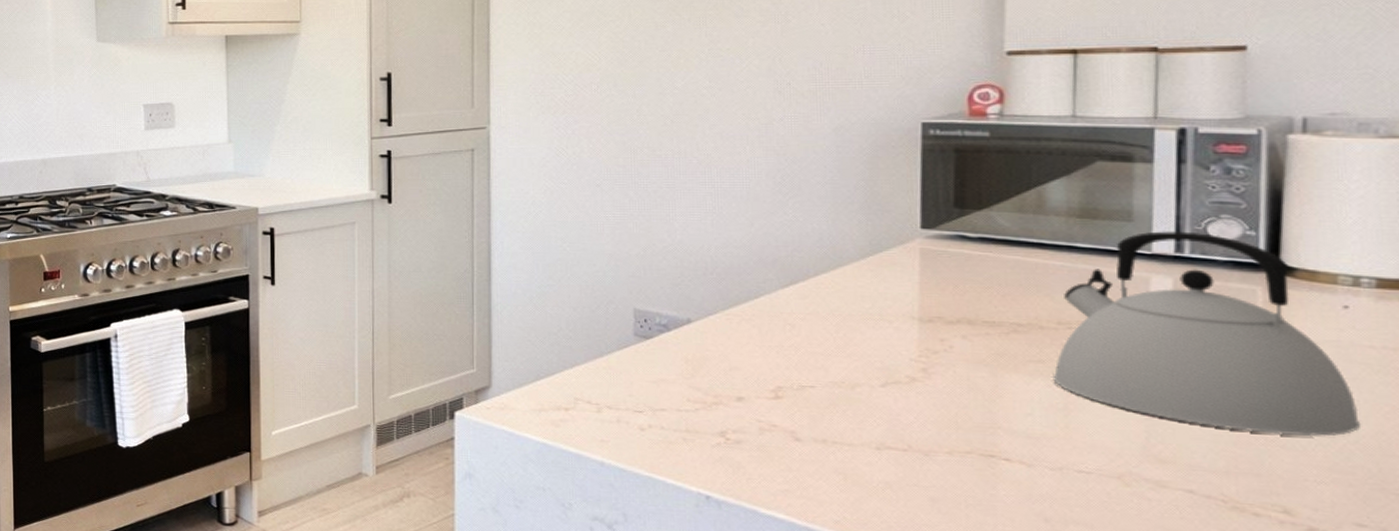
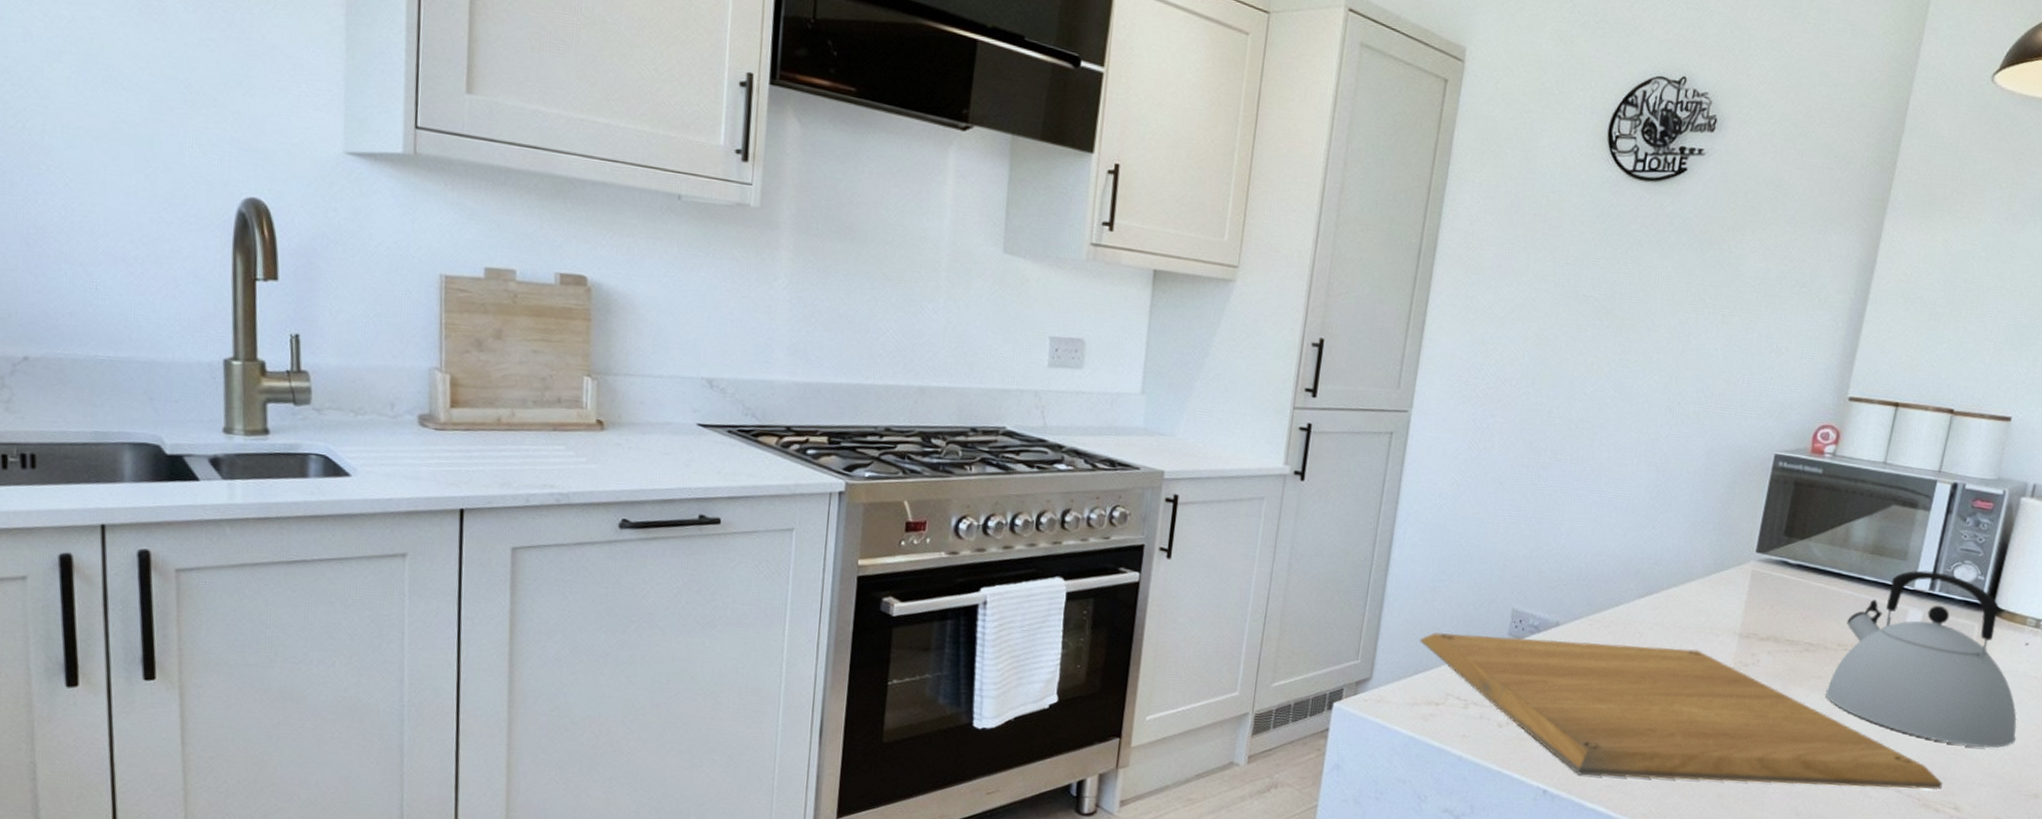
chopping board: none [535,337,1257,490] -> present [1419,632,1943,790]

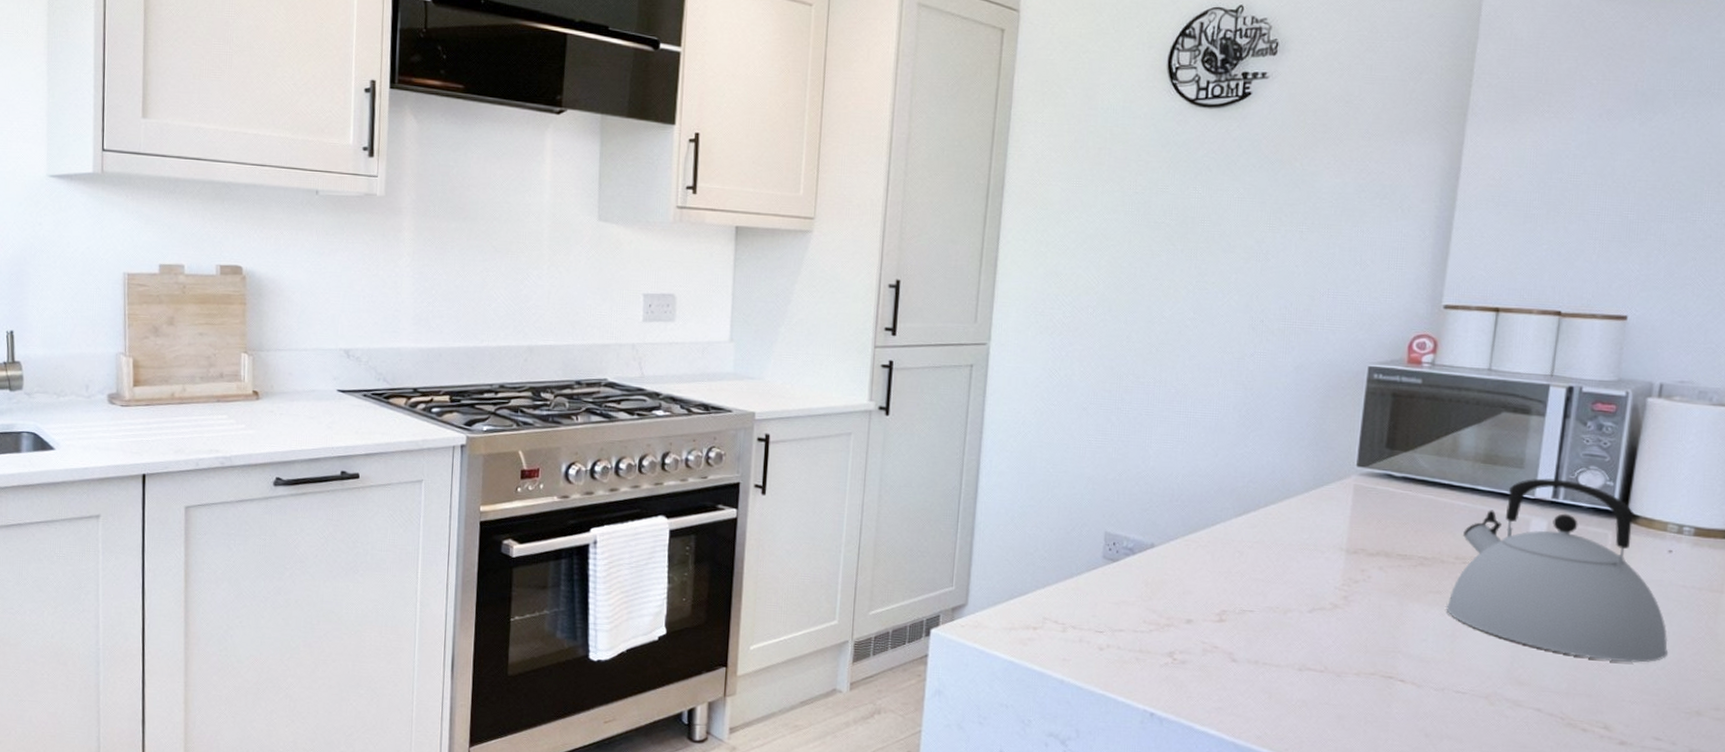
chopping board: present [1419,632,1943,790] -> none [1012,557,1588,709]

